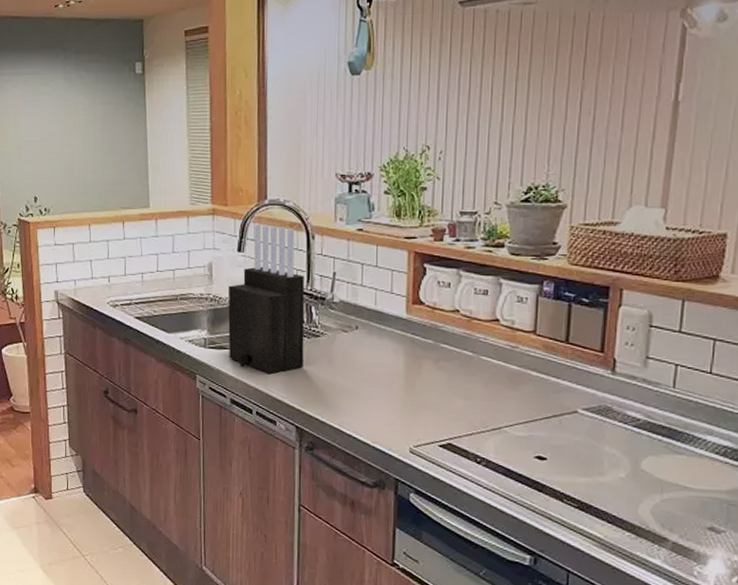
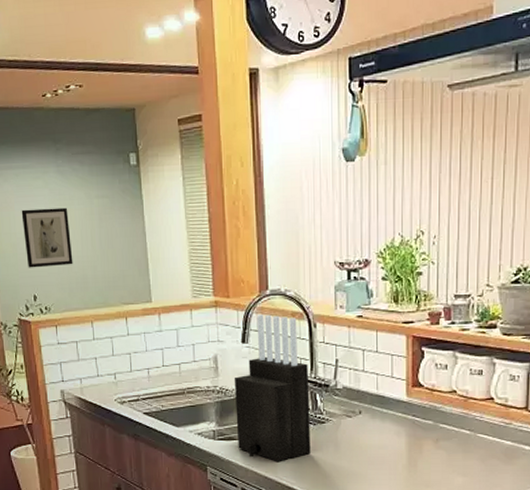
wall art: none [27,113,75,170] -> present [21,207,73,268]

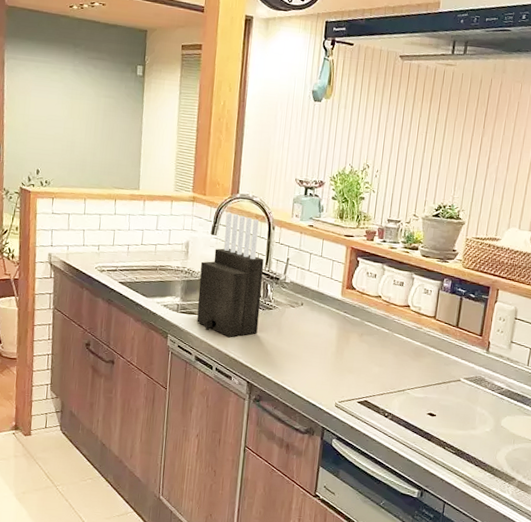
wall art: present [21,207,73,268] -> none [35,96,78,149]

